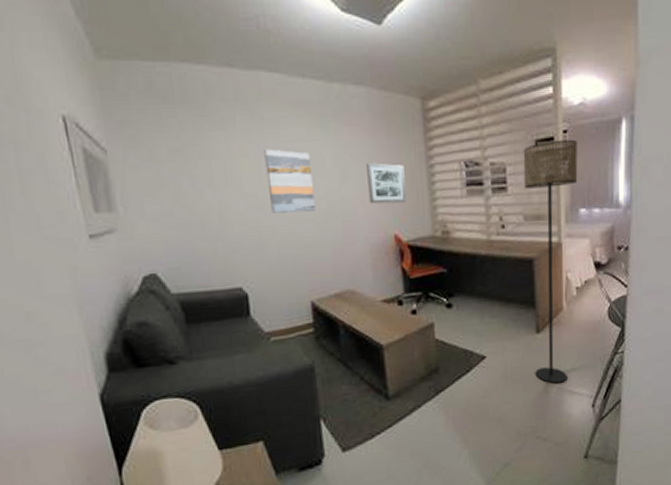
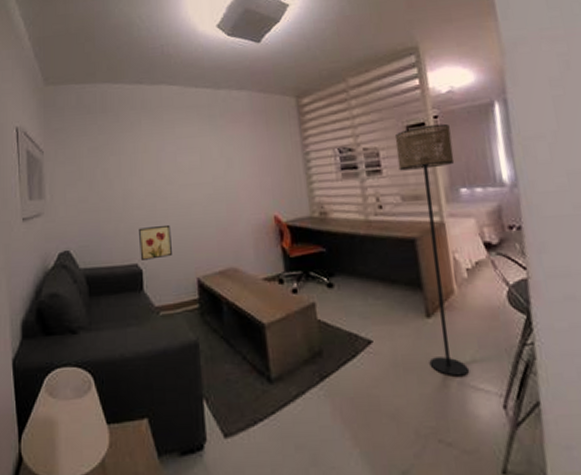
wall art: none [241,243,282,283] -> present [139,224,172,260]
wall art: present [264,149,316,213] -> none [162,144,203,198]
wall art: present [366,163,406,204] -> none [248,152,285,189]

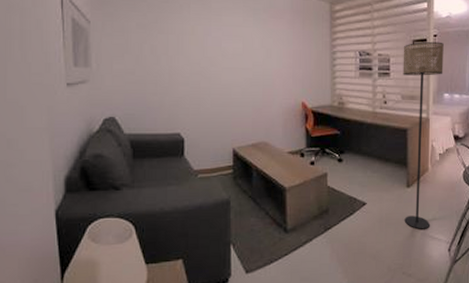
wall art: present [139,224,172,260] -> none [183,101,212,130]

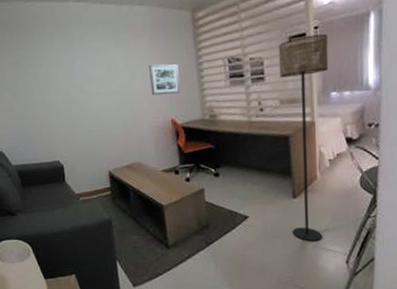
wall art: none [285,47,313,78] -> present [149,64,180,96]

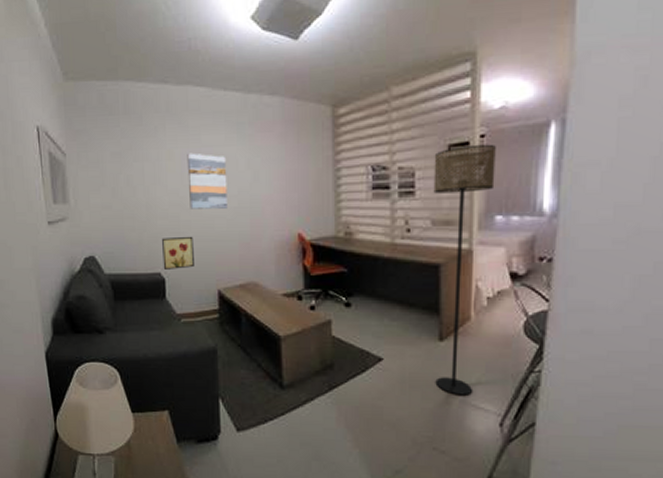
wall art: none [58,128,87,158] -> present [162,236,194,269]
wall art: none [73,58,111,106] -> present [187,153,228,209]
wall art: present [149,64,180,96] -> none [276,166,311,204]

